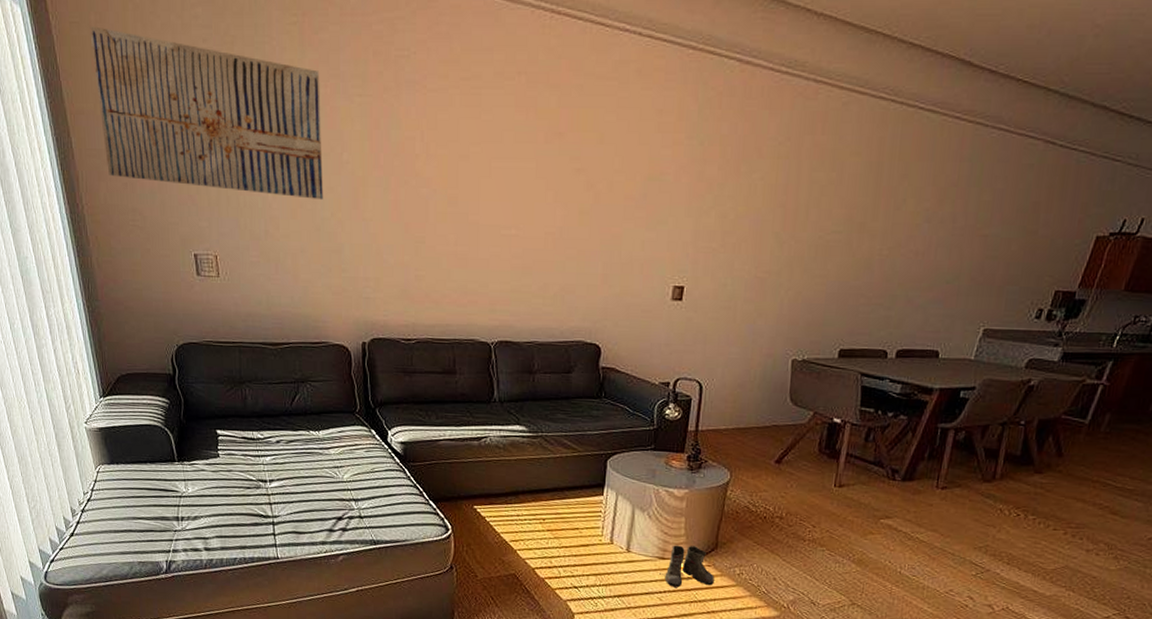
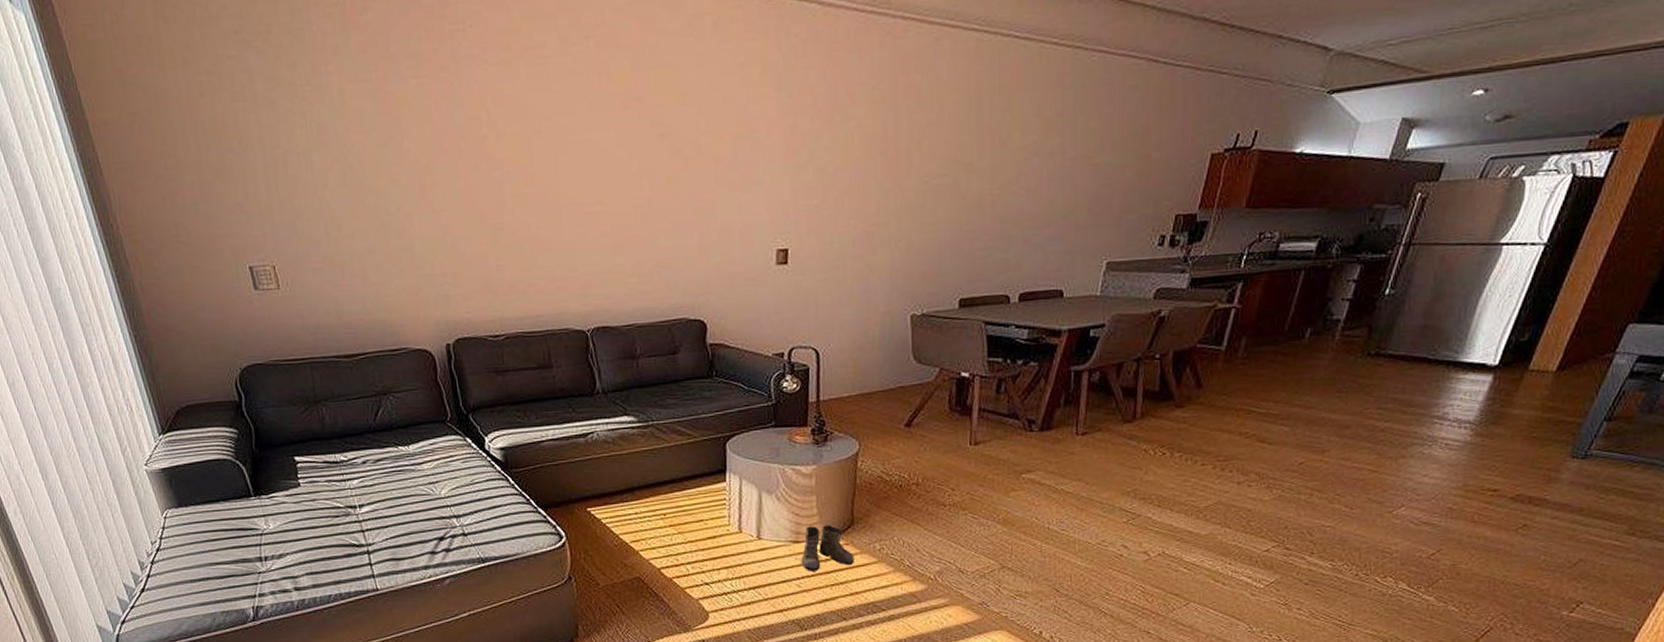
wall art: present [89,26,323,200] -> none [105,27,386,195]

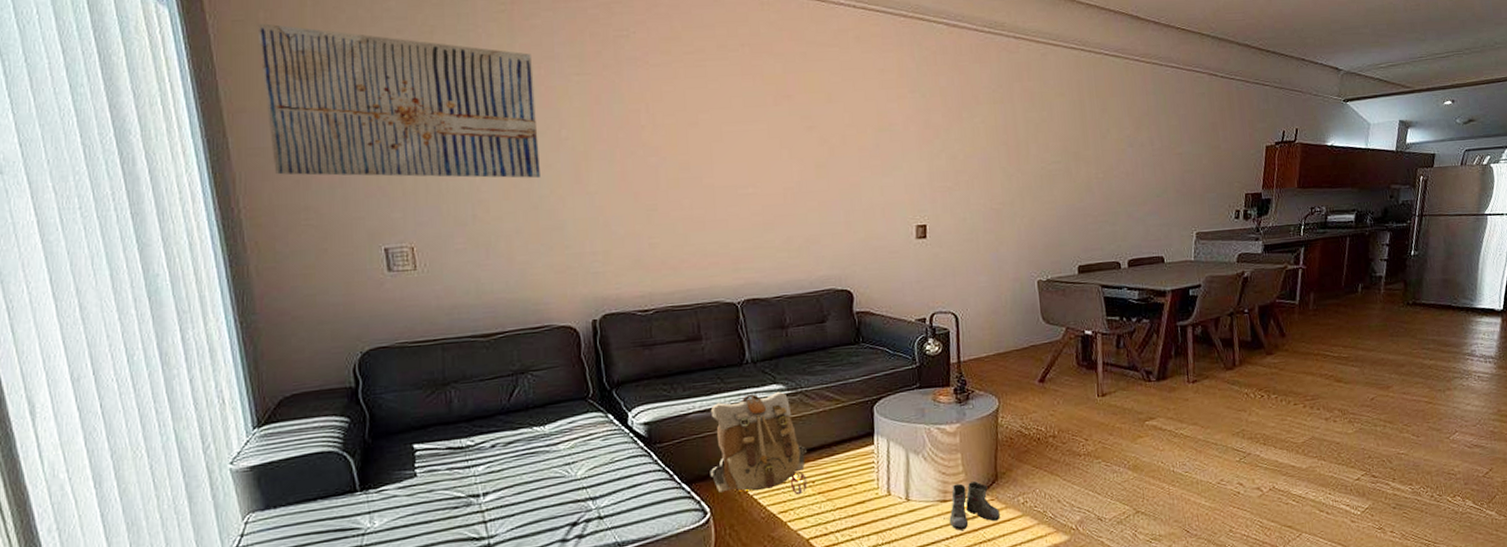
wall art: none [105,27,386,195] -> present [257,23,540,179]
backpack: none [563,423,659,526] -> present [710,391,807,495]

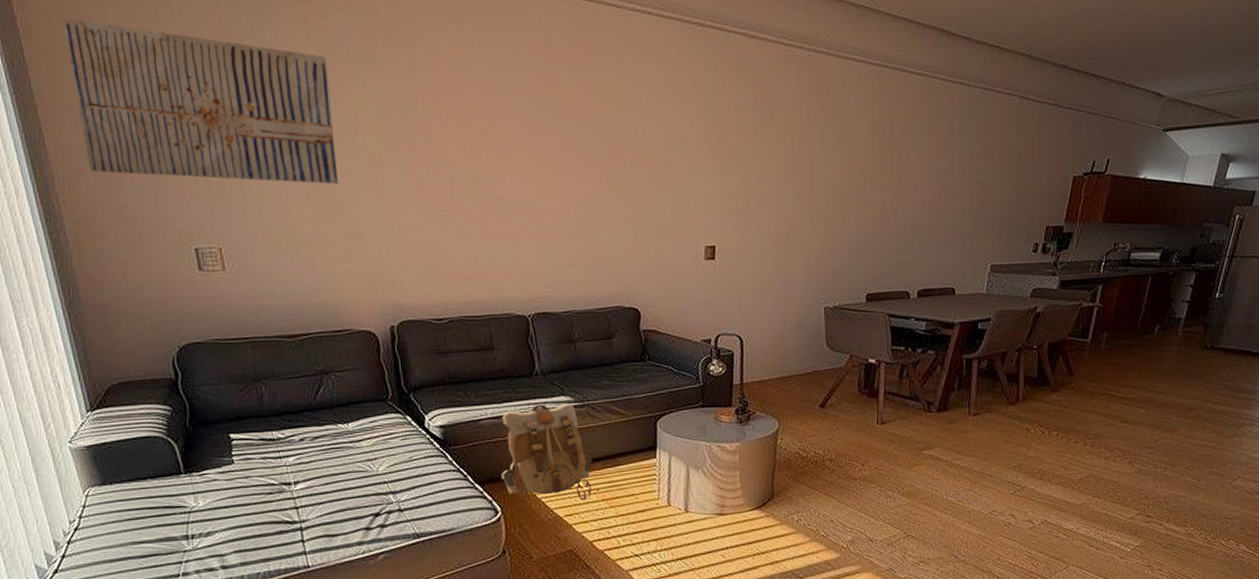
boots: present [943,481,1000,531] -> none [720,498,774,542]

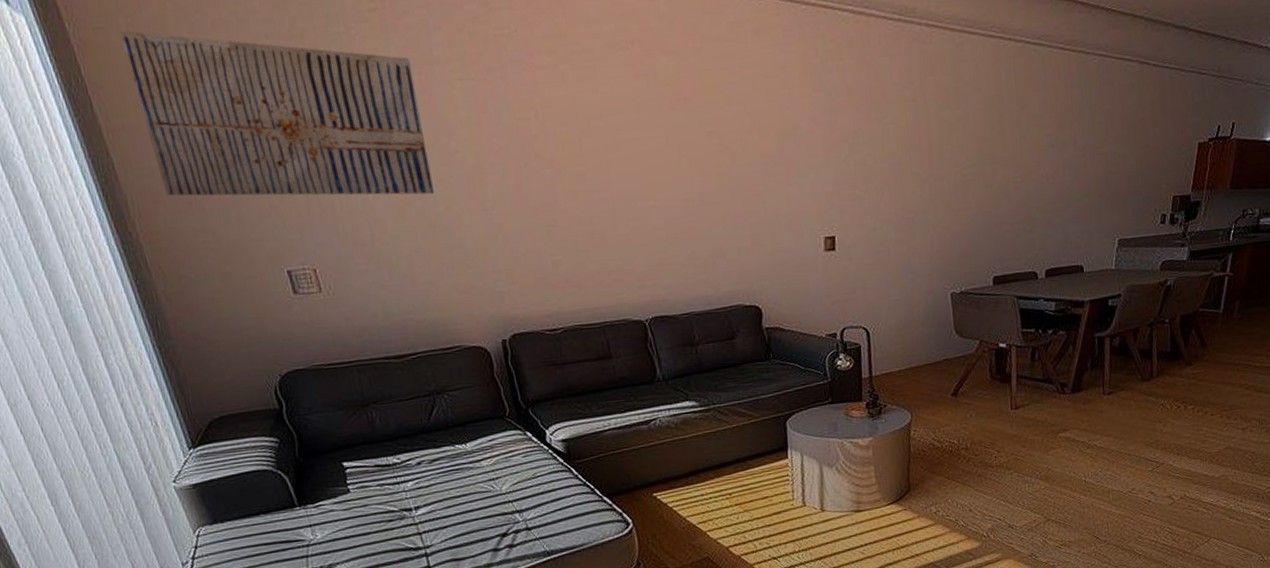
backpack: present [501,403,592,501] -> none [626,408,725,507]

